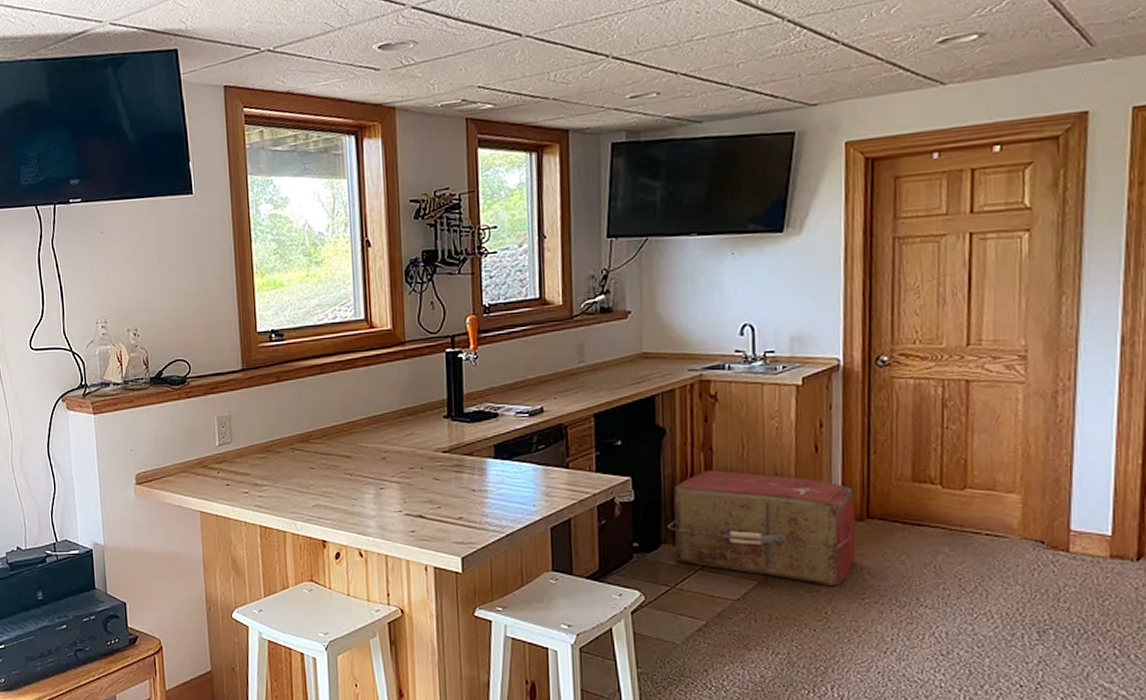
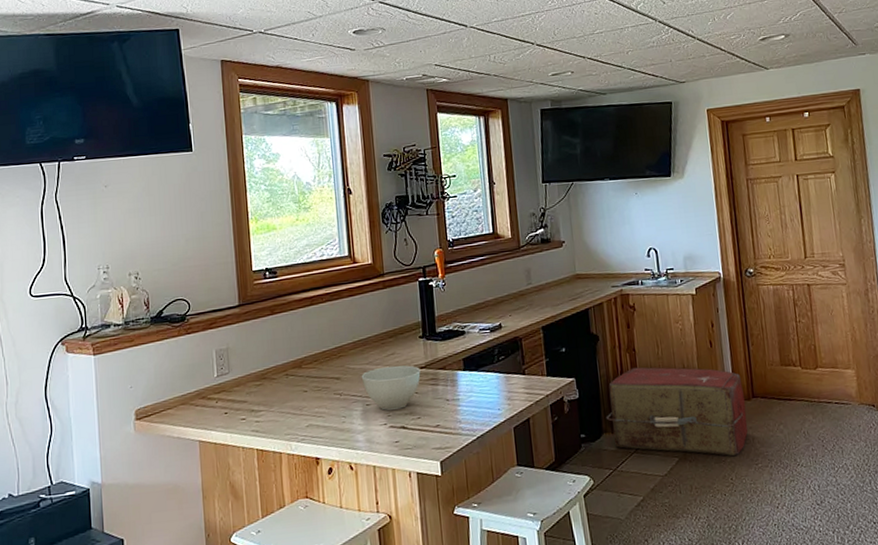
bowl: none [375,447,443,496] -> present [361,365,421,410]

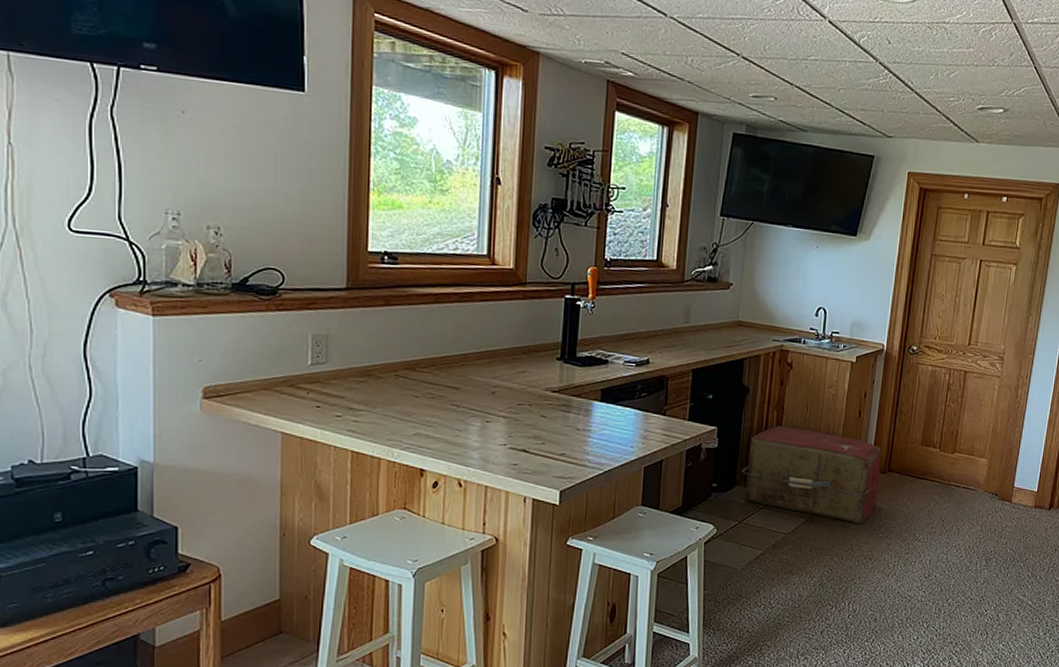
bowl: present [361,365,421,410] -> none [484,384,552,431]

